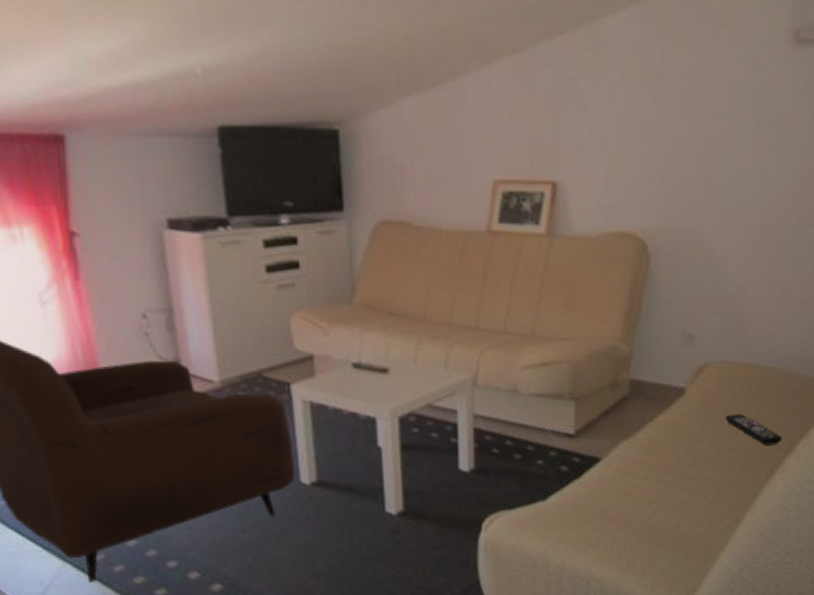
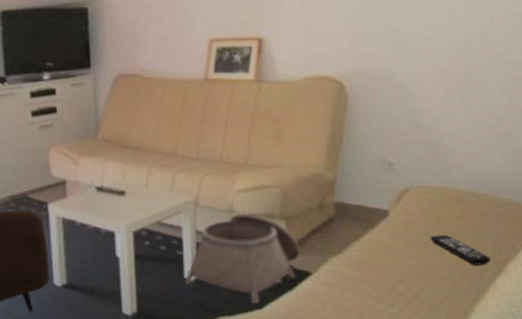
basket: none [459,393,589,494] -> present [184,213,300,303]

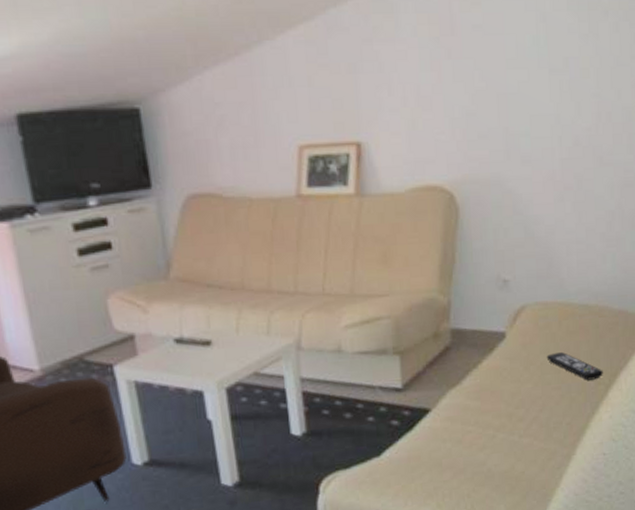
basket: present [184,213,300,303] -> none [291,351,417,451]

